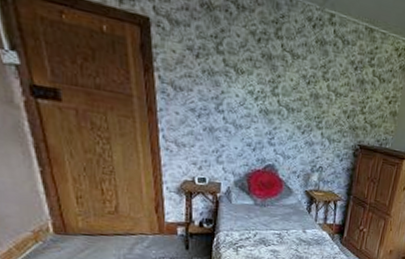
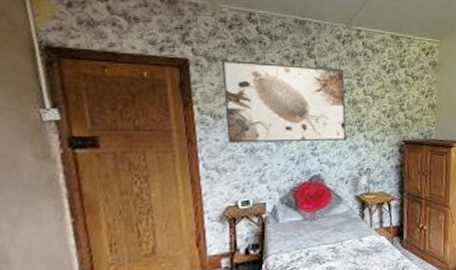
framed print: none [184,25,311,135] -> present [221,60,346,143]

